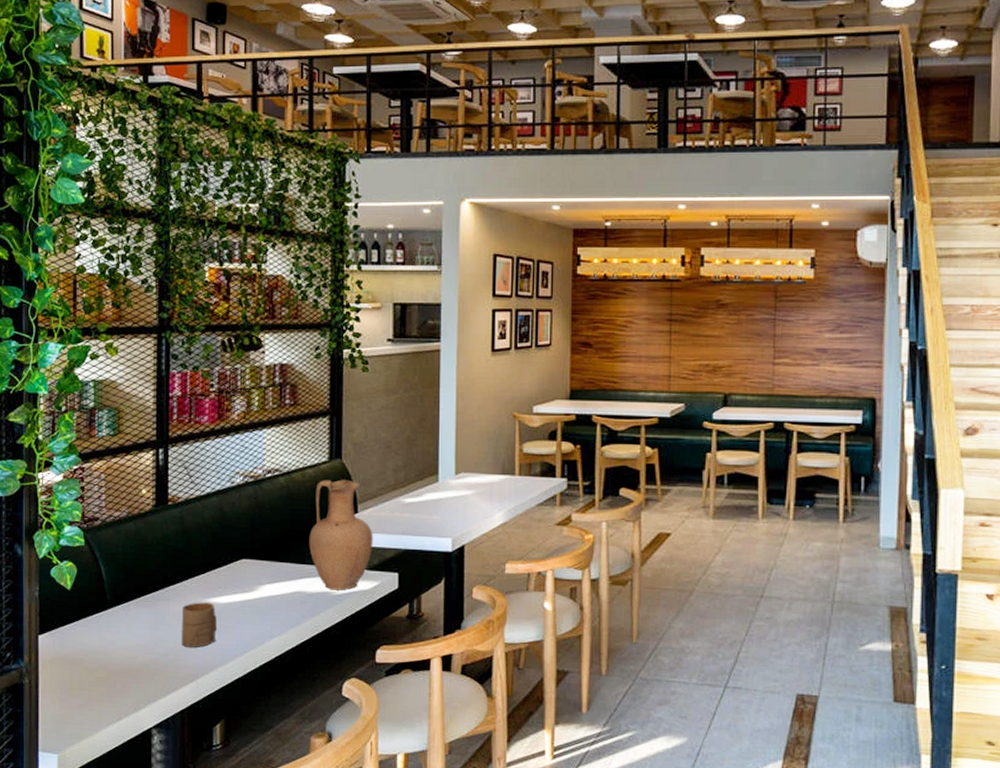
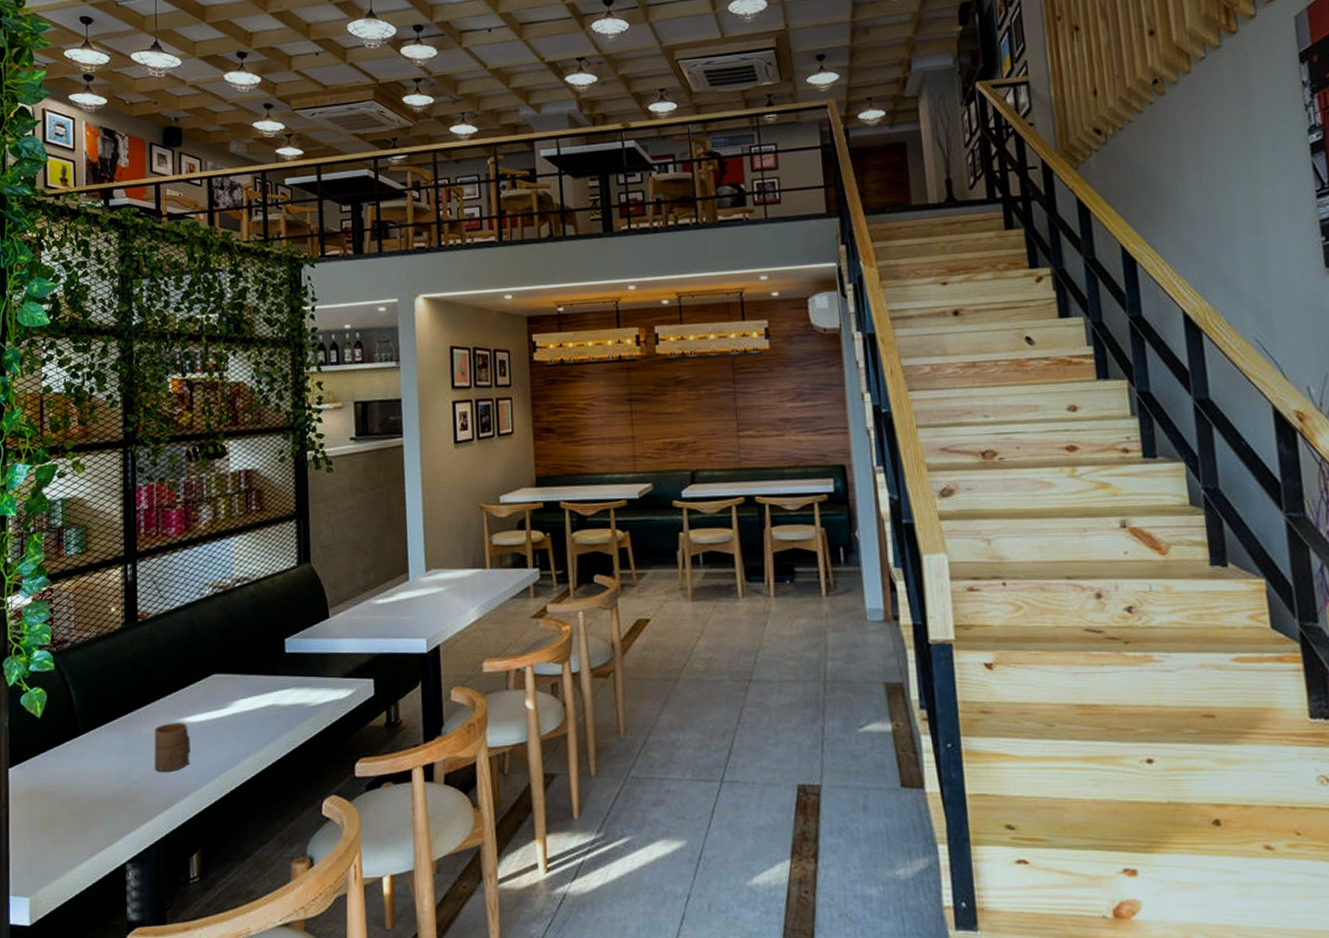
vase: present [309,479,373,591] -> none [281,584,347,702]

